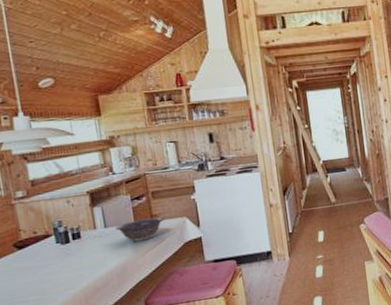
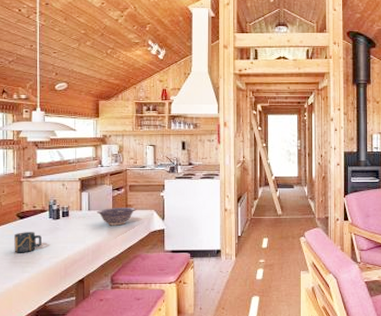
cup: none [14,262,52,291] -> present [14,232,42,253]

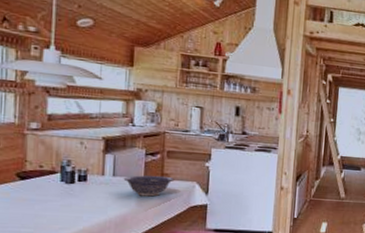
cup: present [14,232,42,253] -> none [10,195,49,221]

